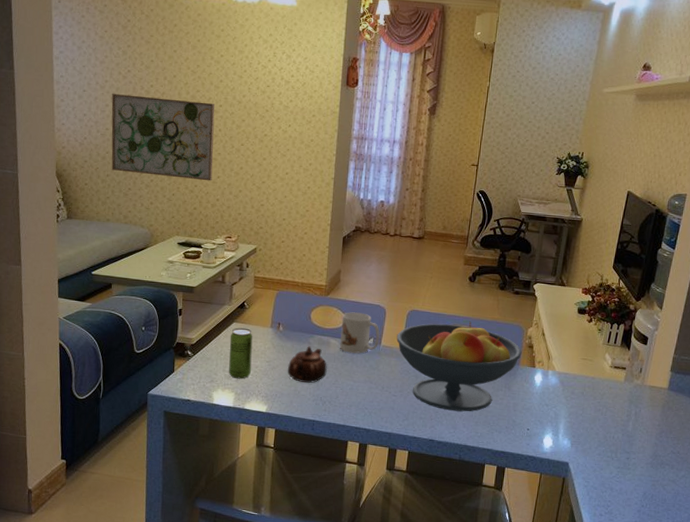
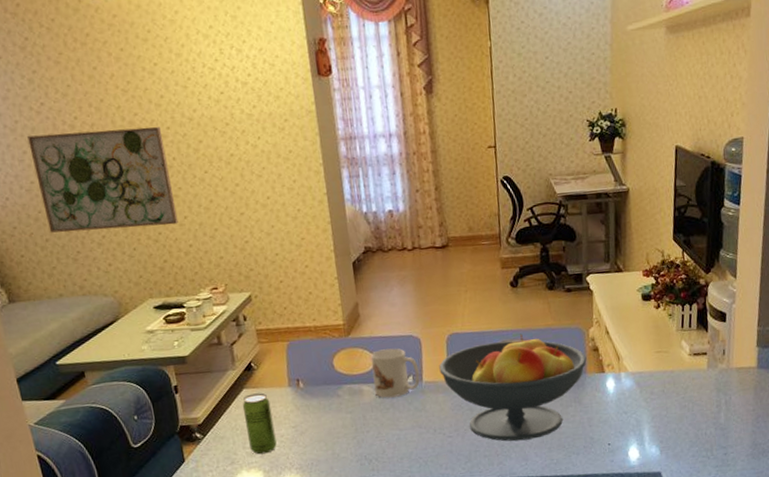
teapot: present [287,346,327,384] -> none [318,399,366,443]

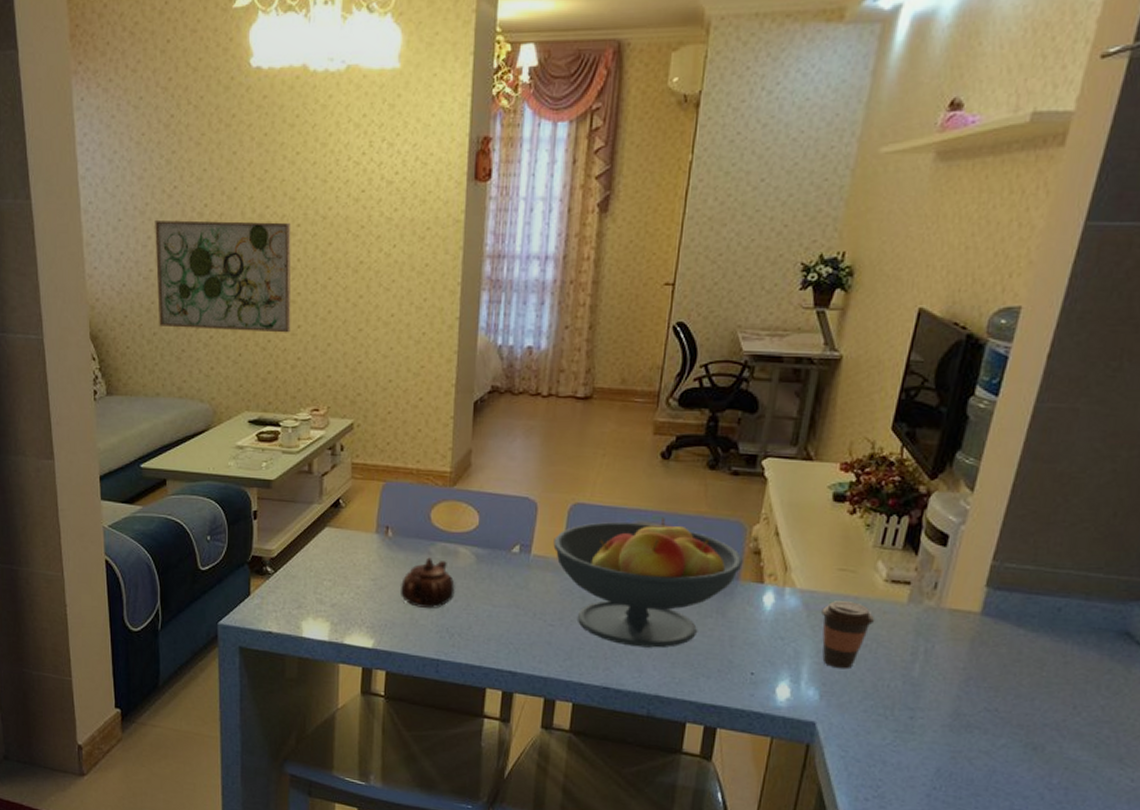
beverage can: present [242,393,277,455] -> none [321,534,352,604]
teapot: none [318,399,366,443] -> present [400,557,455,609]
mug: present [370,348,421,398] -> none [471,508,529,568]
coffee cup: none [650,375,688,428] -> present [821,601,875,670]

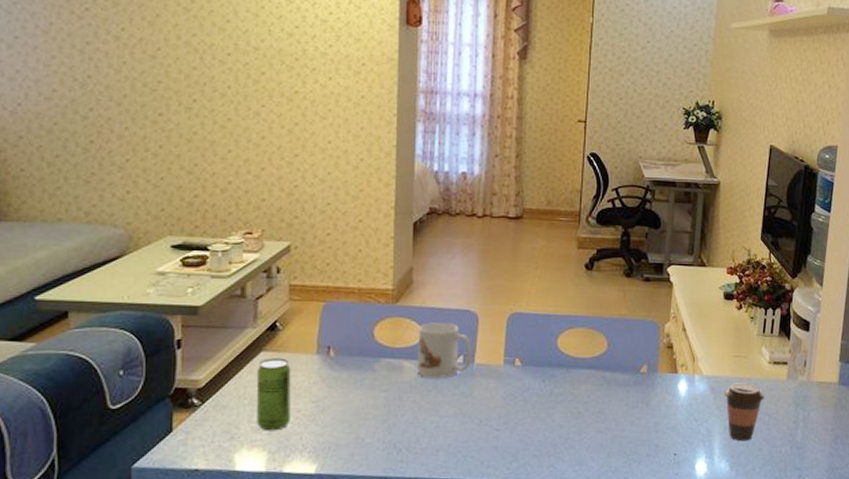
wall art: present [155,220,291,333] -> none [60,41,221,157]
beverage can: none [321,534,352,604] -> present [256,358,291,431]
teapot: present [400,557,455,609] -> none [343,374,401,427]
mug: none [471,508,529,568] -> present [416,322,472,379]
fruit bowl: present [553,517,743,648] -> none [495,321,659,442]

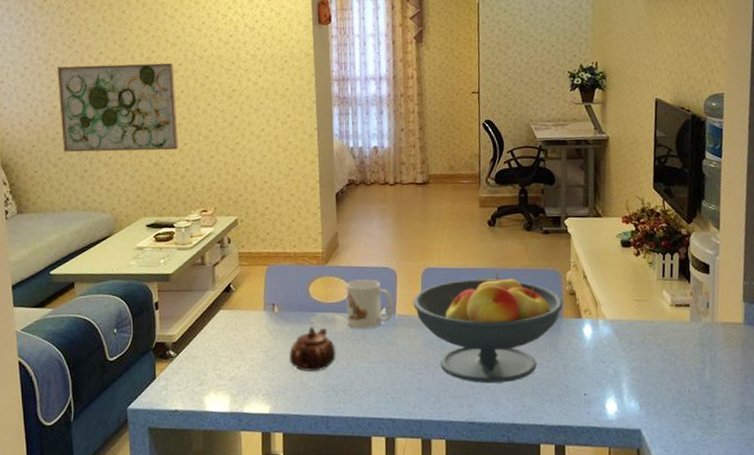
wall art: none [60,41,221,157] -> present [57,63,179,153]
beverage can: present [256,358,291,431] -> none [217,315,247,377]
teapot: none [343,374,401,427] -> present [288,326,336,372]
fruit bowl: none [495,321,659,442] -> present [413,272,563,384]
coffee cup: present [725,383,765,442] -> none [629,325,670,382]

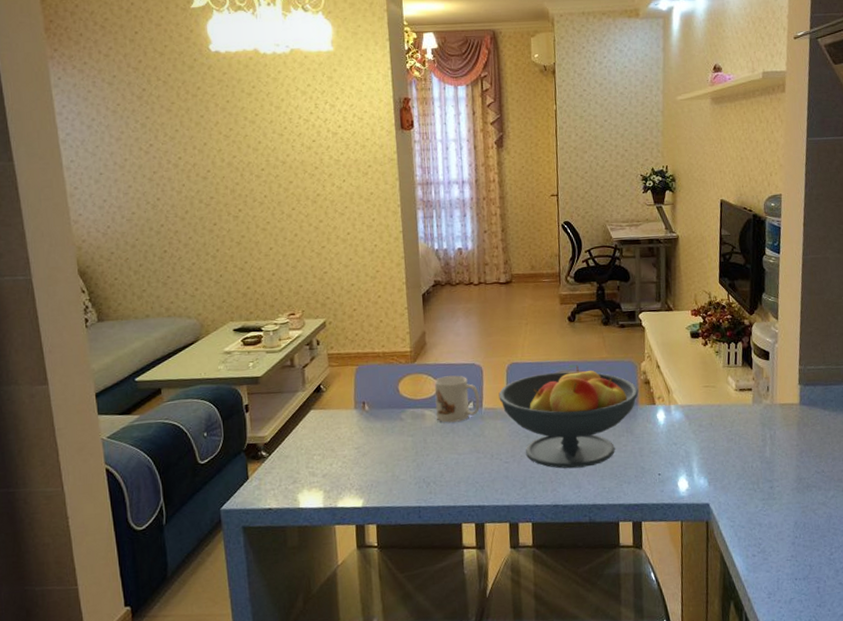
wall art: present [57,63,179,153] -> none [134,168,264,259]
teapot: present [288,326,336,372] -> none [380,422,426,466]

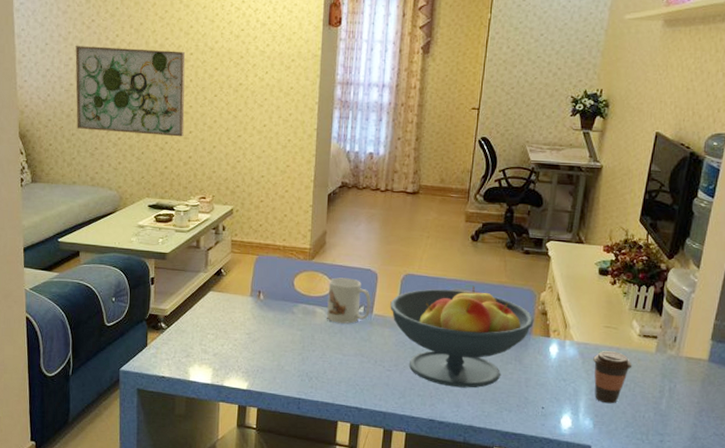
wall art: none [134,168,264,259] -> present [75,46,186,137]
coffee cup: none [698,409,734,460] -> present [593,351,633,404]

